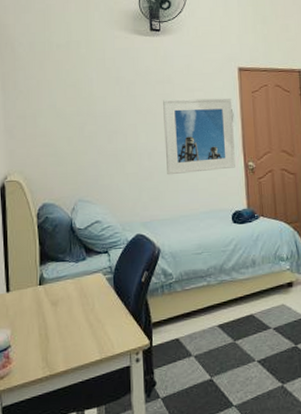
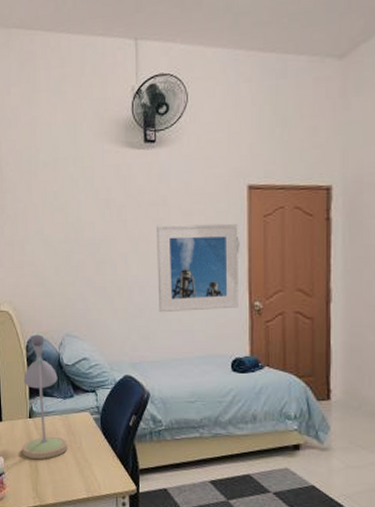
desk lamp: none [30,201,80,327] -> present [21,334,68,459]

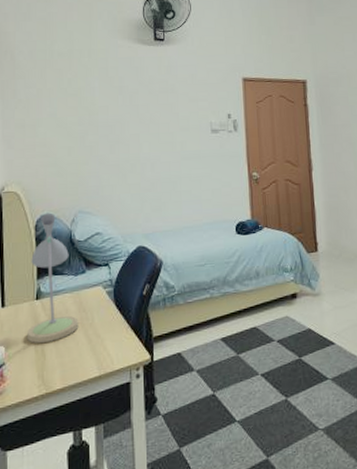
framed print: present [157,223,238,313] -> none [167,108,239,186]

